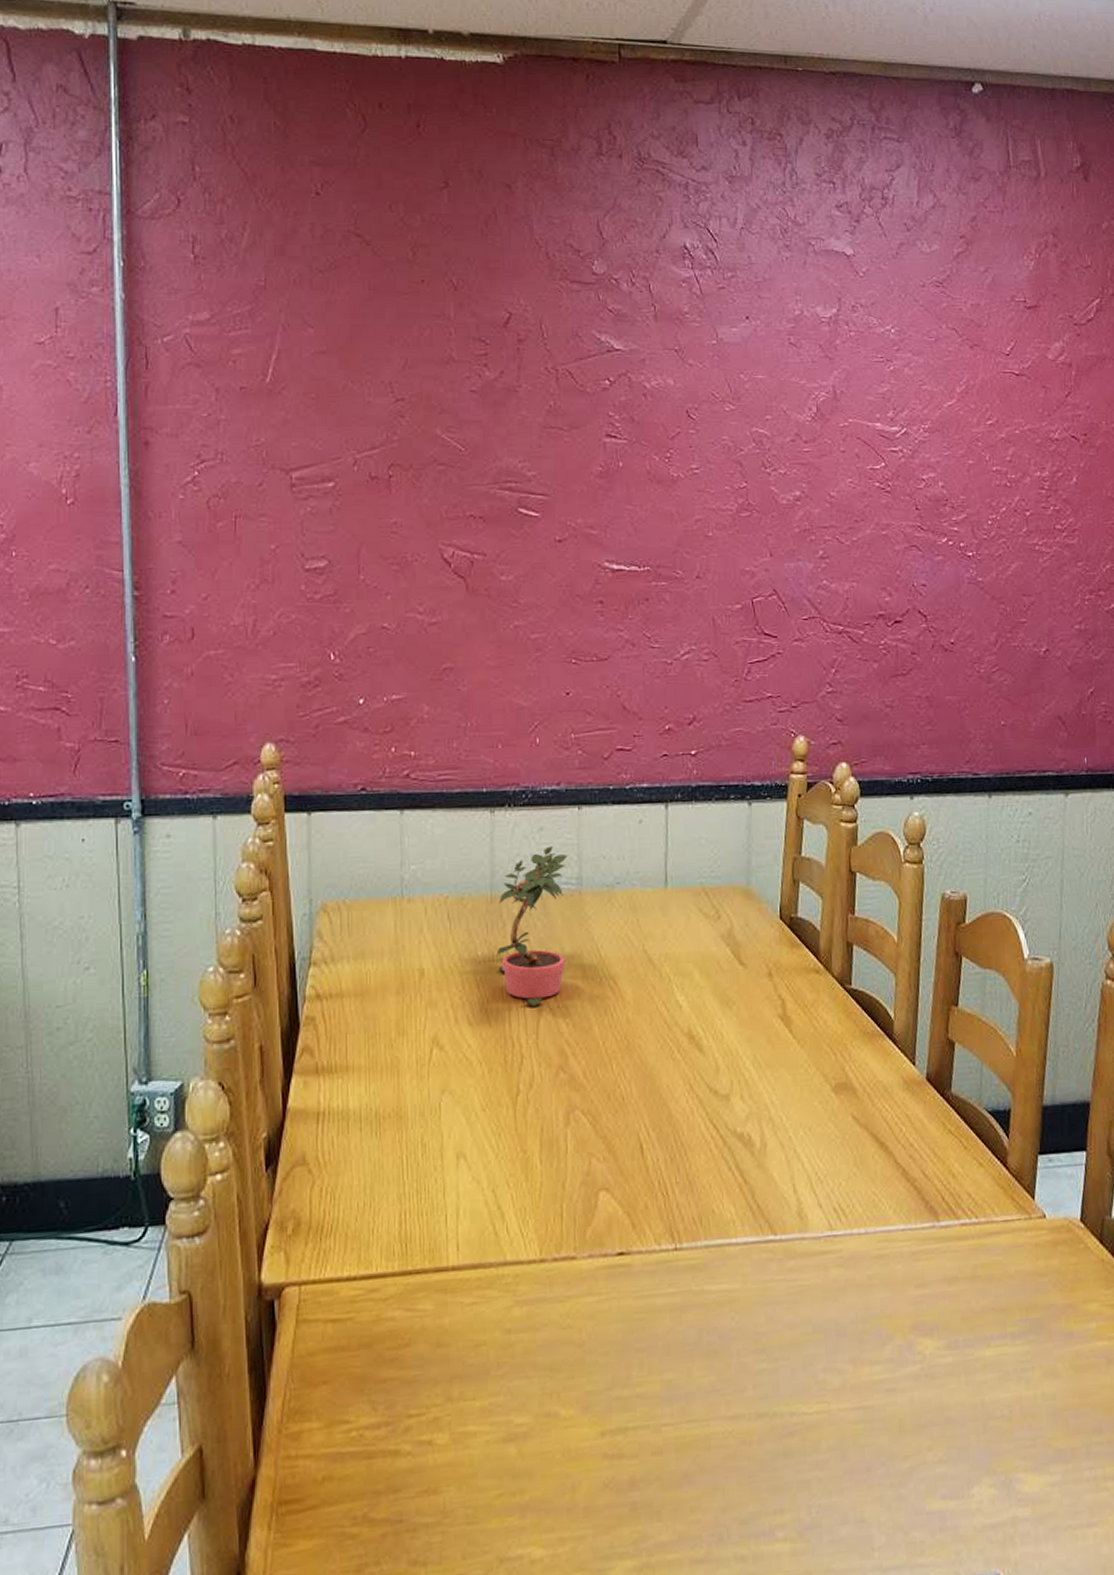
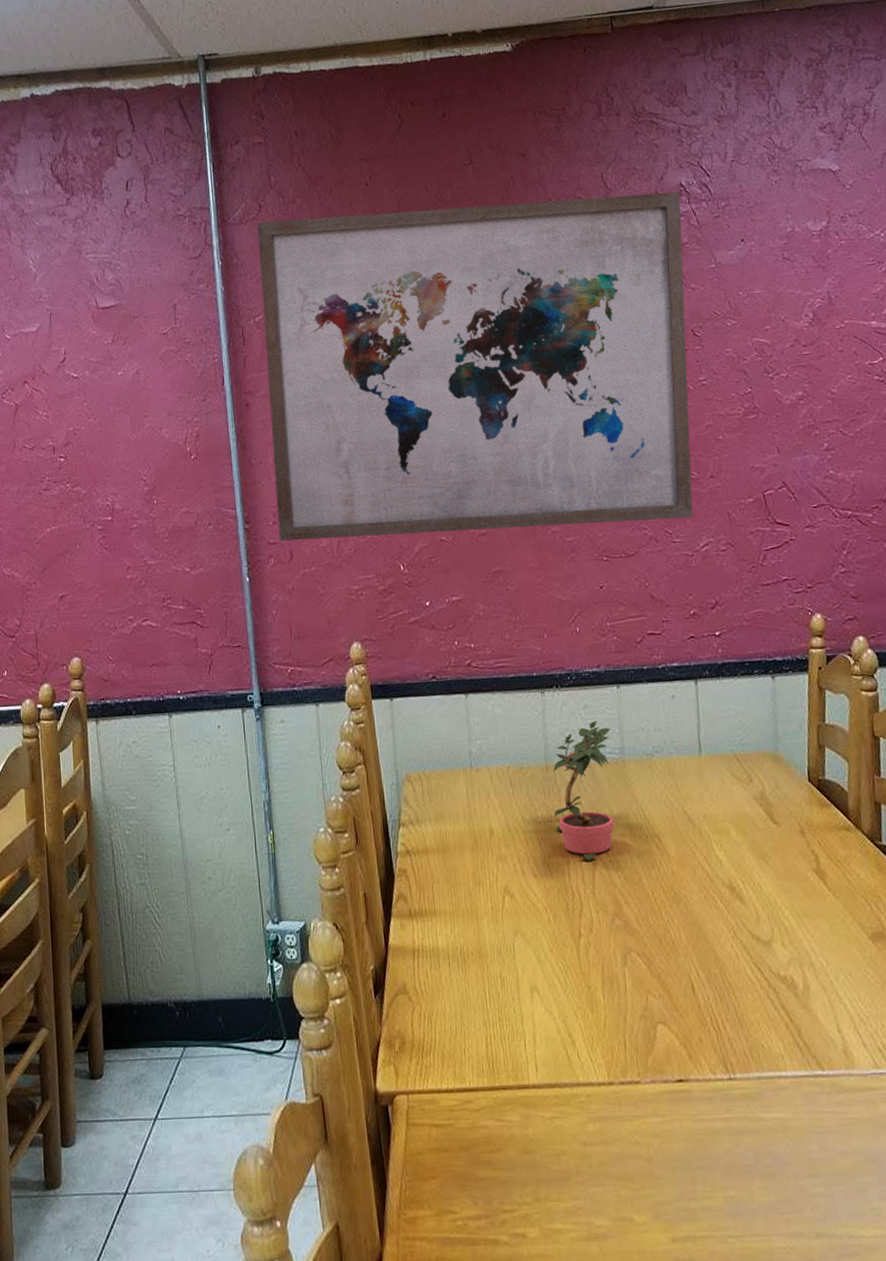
wall art: none [173,219,684,622] -> present [257,191,693,541]

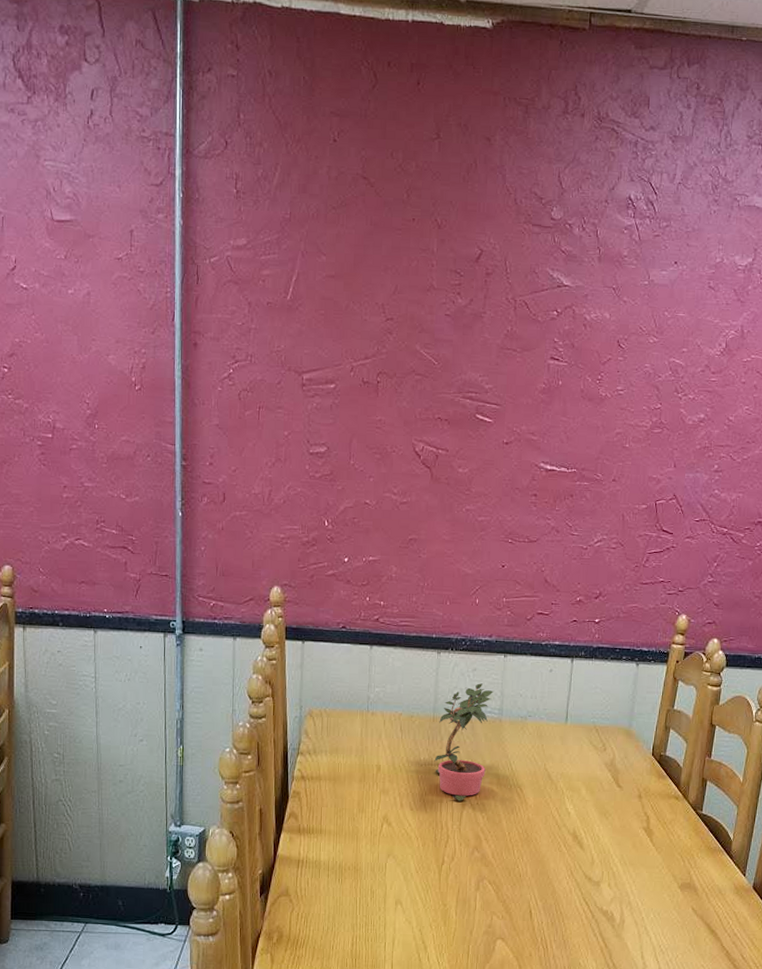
wall art: present [257,191,693,541] -> none [214,159,628,514]

